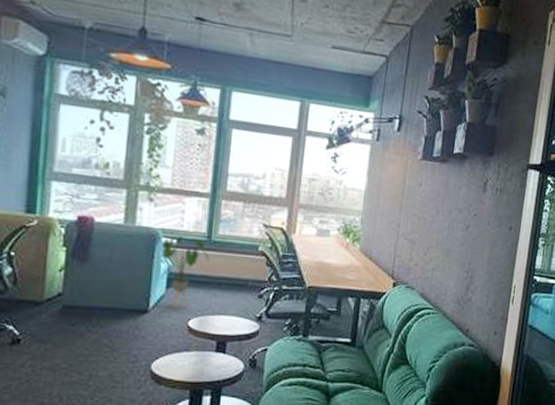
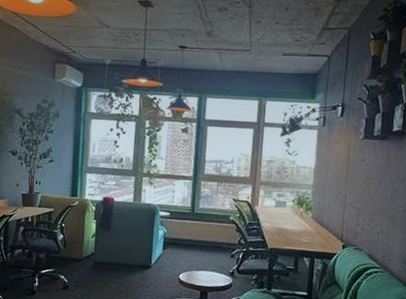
house plant: present [162,235,210,309] -> none [160,209,194,265]

